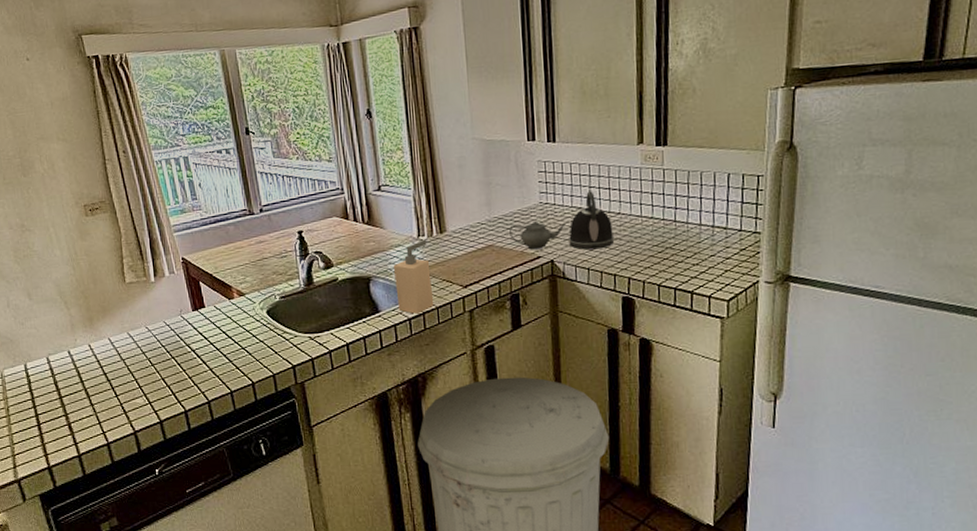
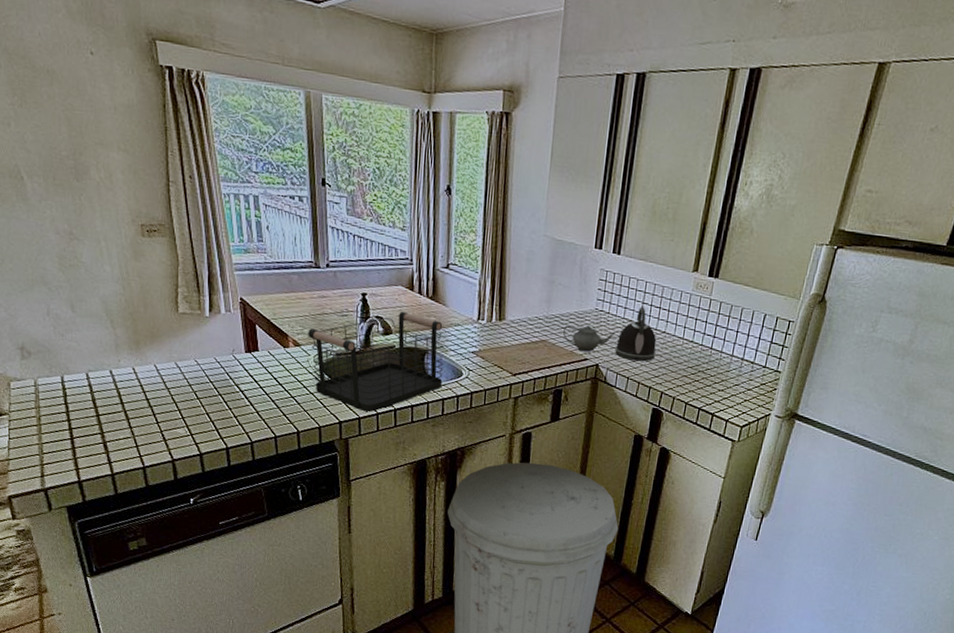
dish rack: none [250,241,392,352] -> present [308,311,443,413]
soap dispenser: present [393,239,434,315] -> none [449,323,486,394]

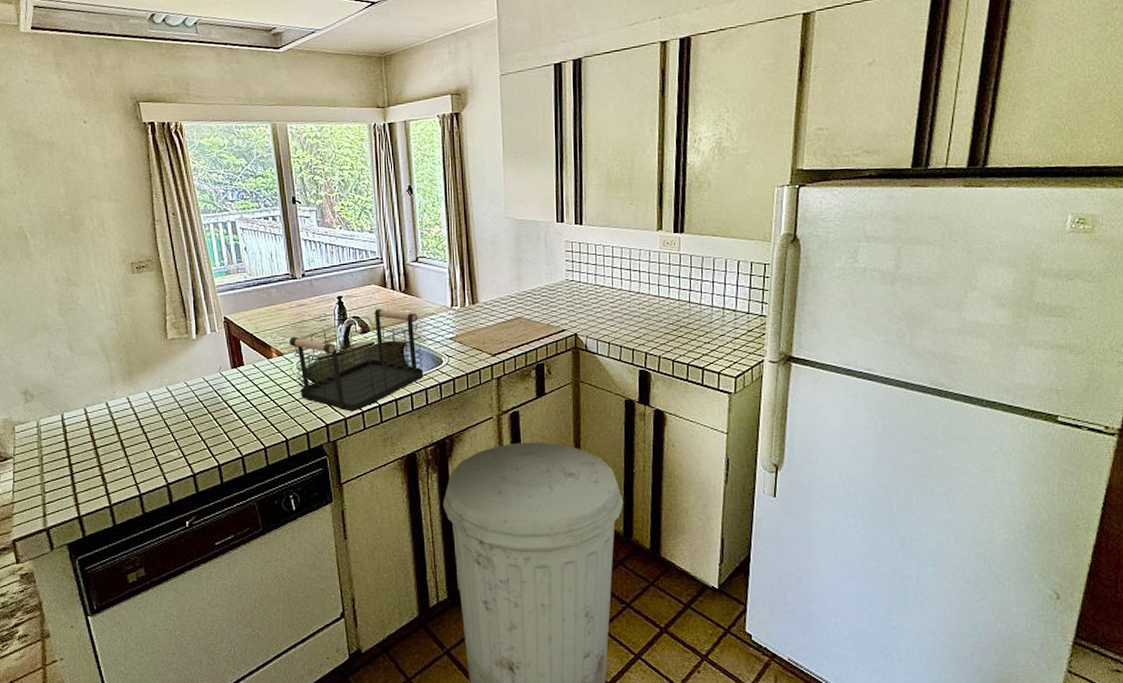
teapot: present [563,325,615,352] -> none [537,296,589,323]
kettle: present [614,306,657,362] -> none [591,271,634,325]

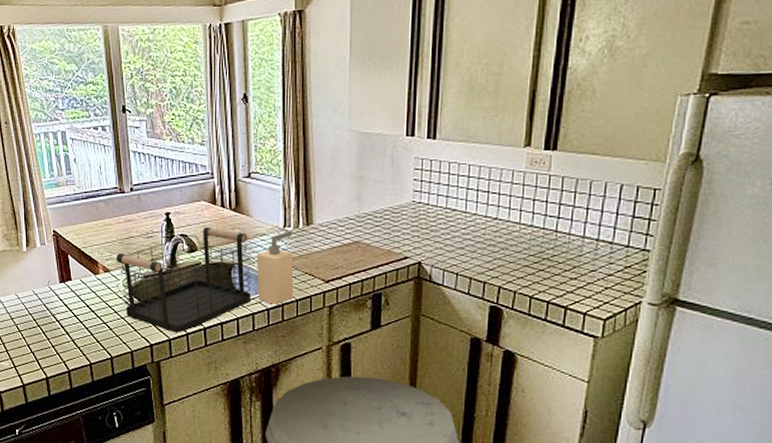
soap dispenser: none [426,309,464,380] -> present [256,230,294,306]

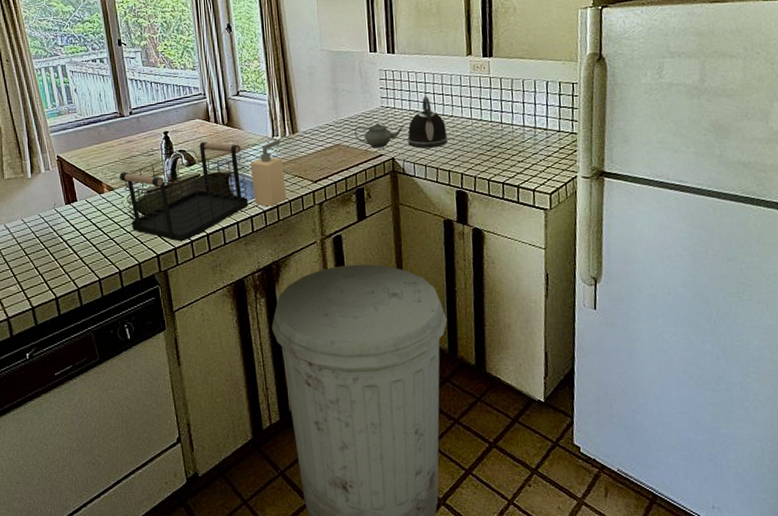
teapot: none [378,220,437,250] -> present [354,122,404,148]
kettle: none [438,193,489,254] -> present [406,96,448,149]

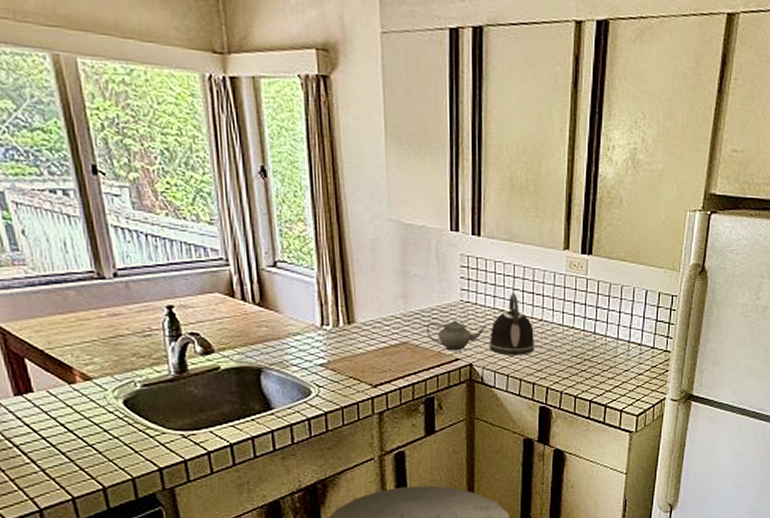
dish rack: present [119,141,249,242] -> none [100,323,288,452]
soap dispenser: present [250,139,287,208] -> none [290,329,339,415]

